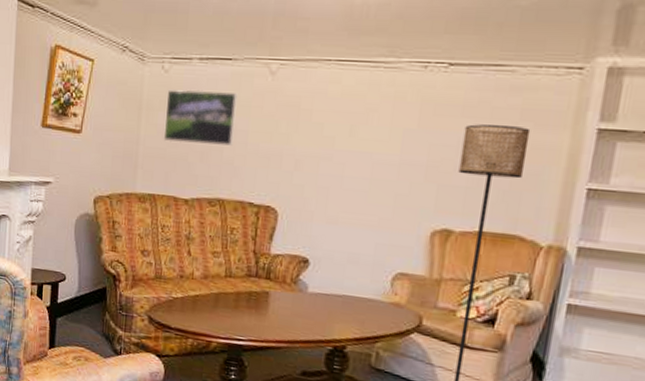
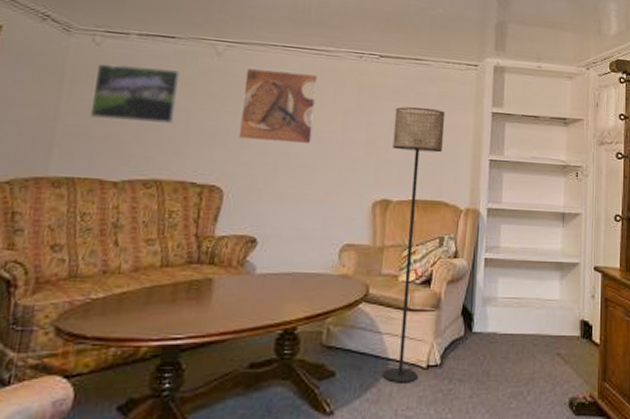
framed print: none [292,86,376,168] -> present [238,68,319,145]

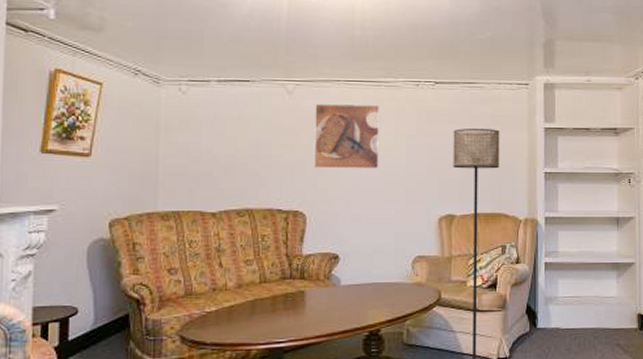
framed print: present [89,63,182,124] -> none [185,109,259,159]

